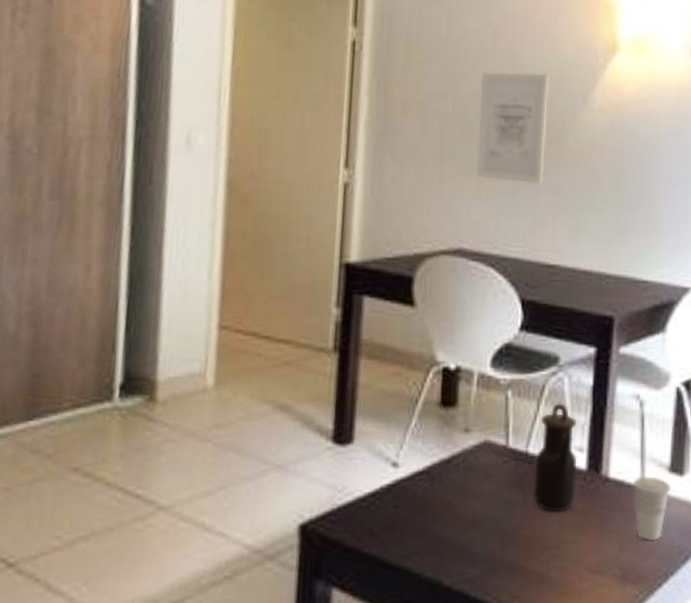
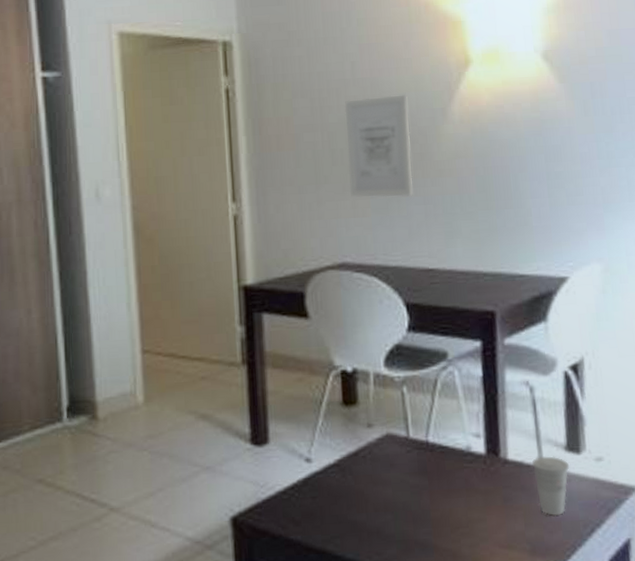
teapot: present [534,403,578,512] -> none [435,394,478,495]

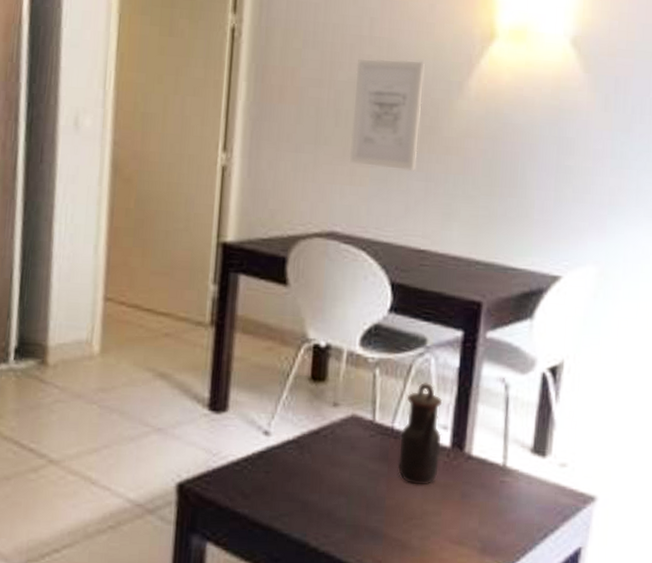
teapot: none [435,394,478,495] -> present [398,383,443,486]
cup: present [531,456,570,517] -> none [495,456,533,518]

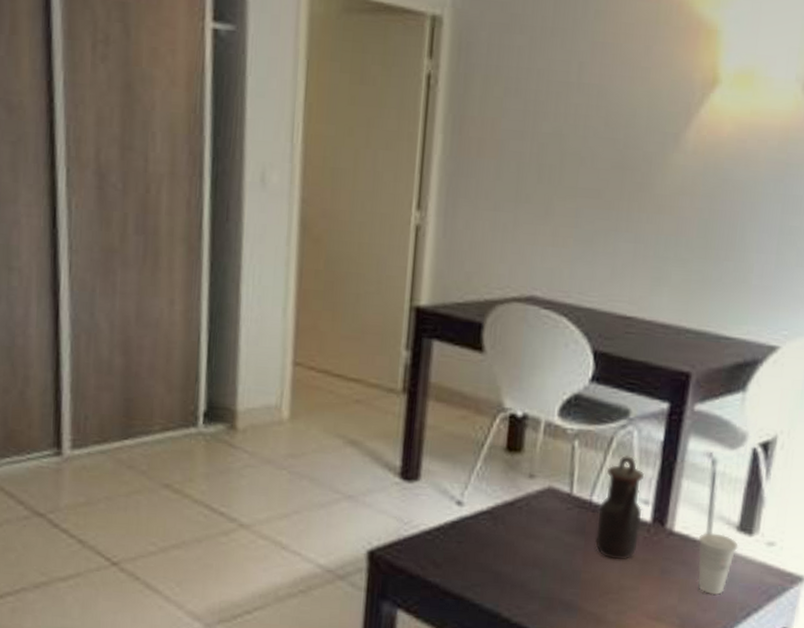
wall art: present [349,59,425,171] -> none [552,108,638,232]
cup: none [495,456,533,518] -> present [697,532,739,595]

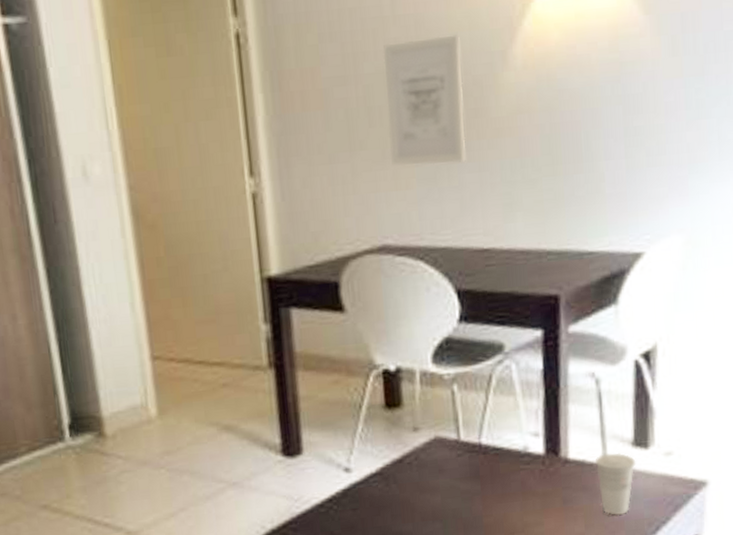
wall art: none [552,108,638,232] -> present [383,34,466,166]
teapot: present [595,456,645,561] -> none [489,390,535,499]

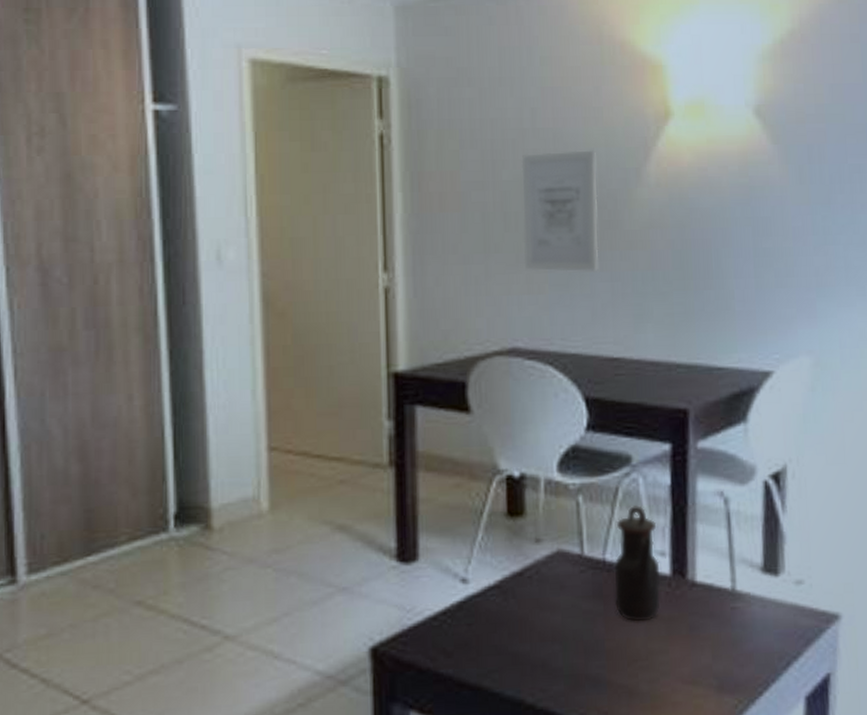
teapot: none [489,390,535,499] -> present [614,505,661,622]
cup: present [595,452,636,516] -> none [723,578,766,648]

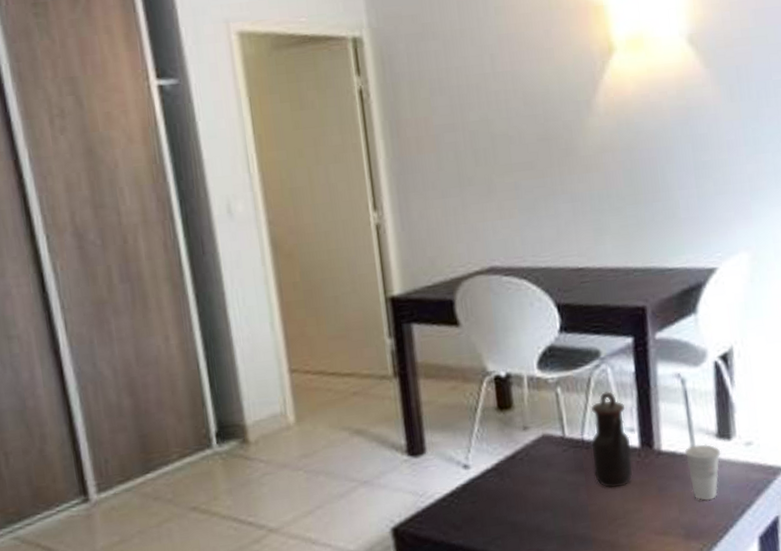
wall art: present [521,150,599,272] -> none [485,87,560,199]
cup: none [723,578,766,648] -> present [684,444,721,501]

